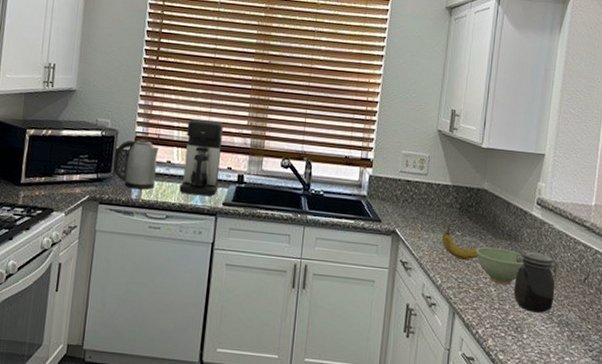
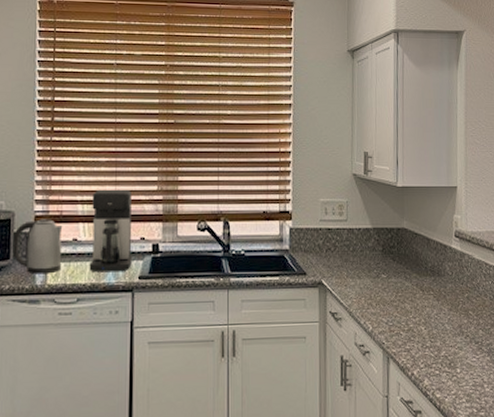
fruit: present [442,224,478,260] -> none [369,268,405,302]
bowl: present [475,246,524,285] -> none [402,285,450,322]
jar: present [513,251,559,313] -> none [441,285,482,345]

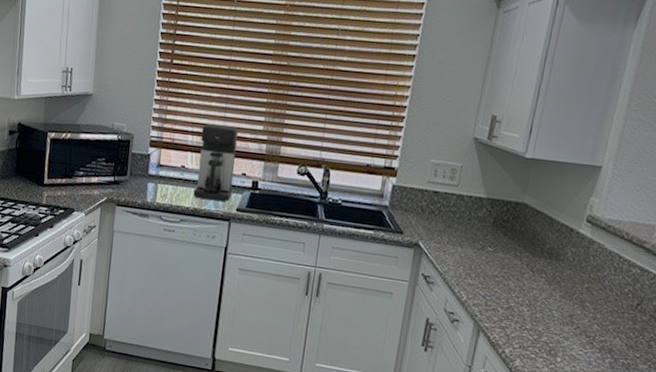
kettle: present [12,219,63,273] -> none [129,144,174,193]

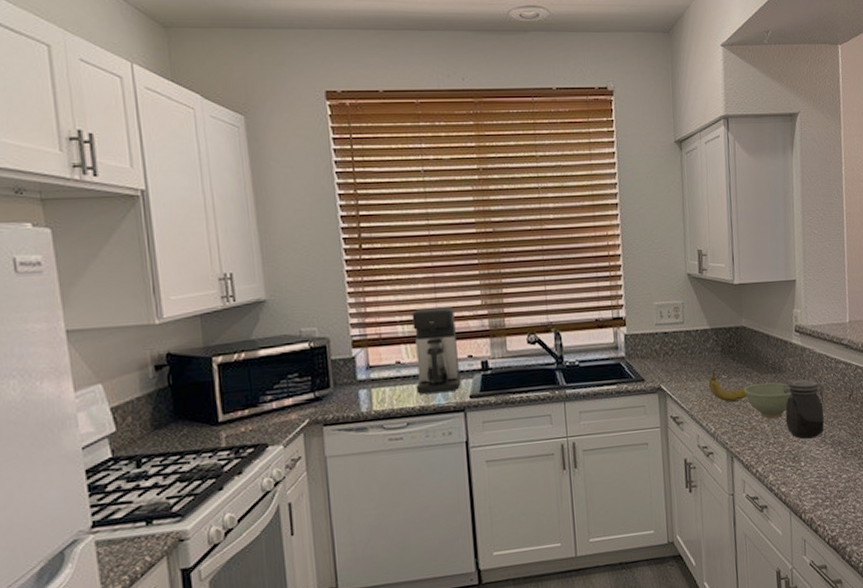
fruit: none [470,239,512,277] -> present [709,369,747,402]
bowl: none [508,264,565,306] -> present [743,382,792,419]
jar: none [549,272,607,338] -> present [782,379,825,439]

